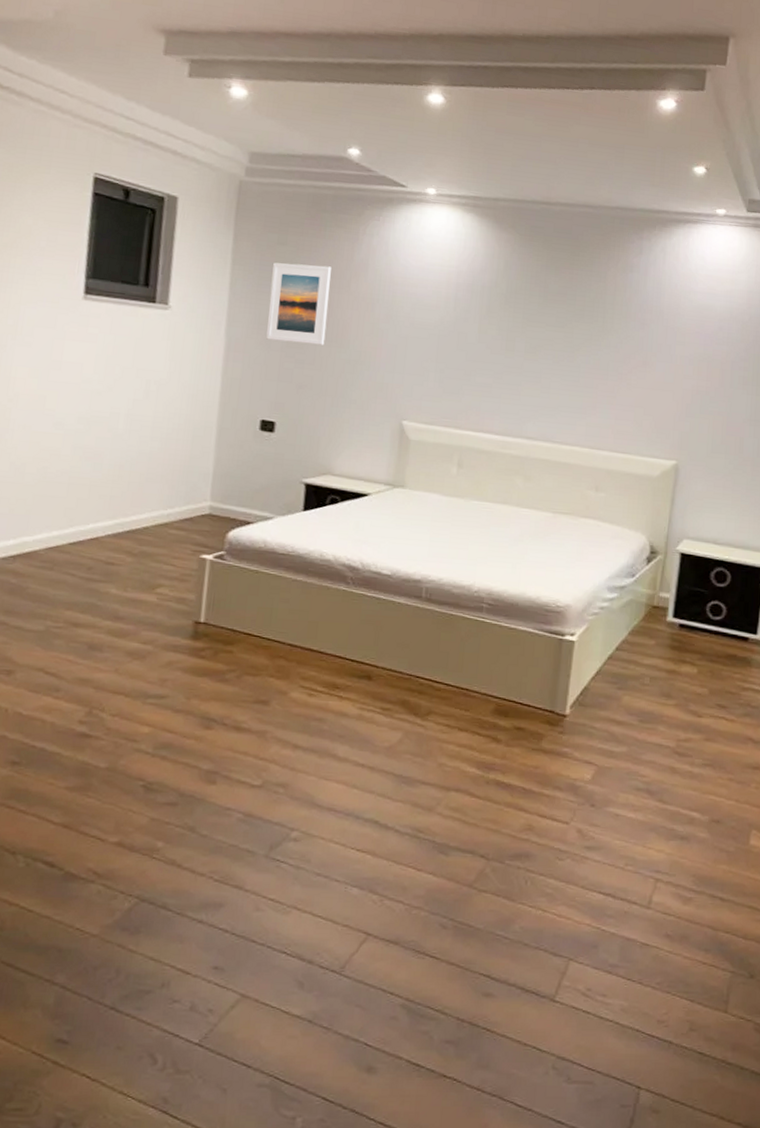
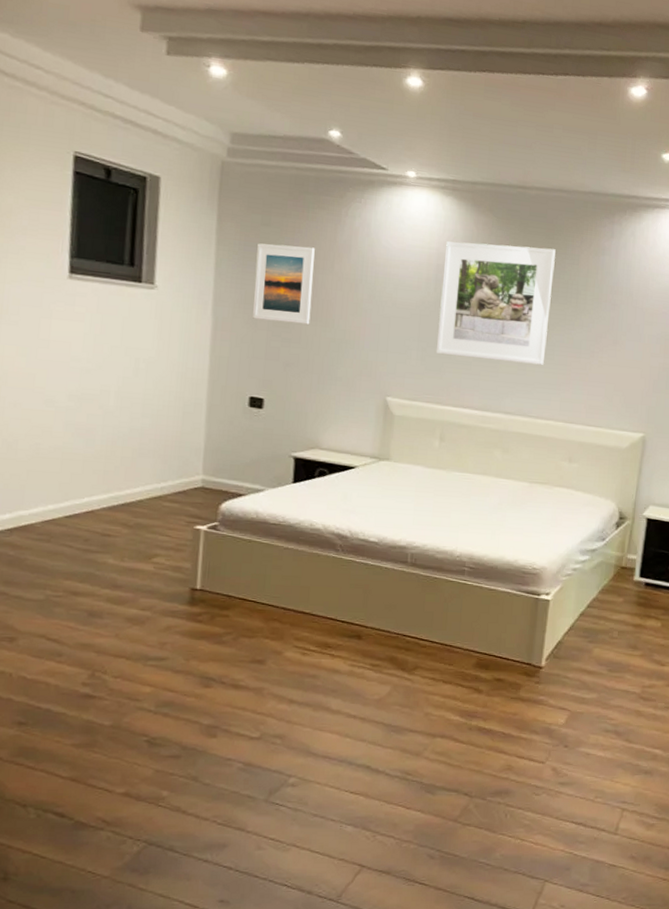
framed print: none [455,259,581,388] -> present [437,241,556,365]

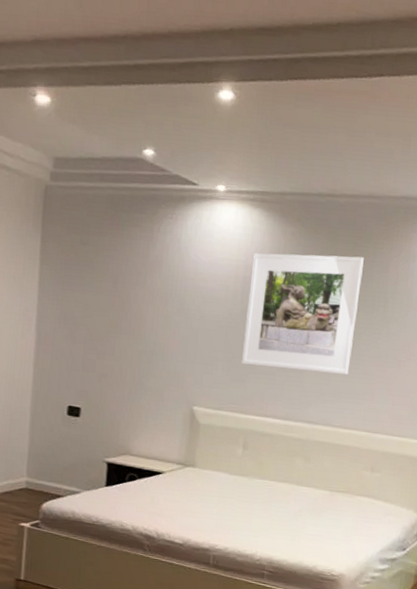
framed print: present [253,243,315,325] -> none [71,262,129,338]

